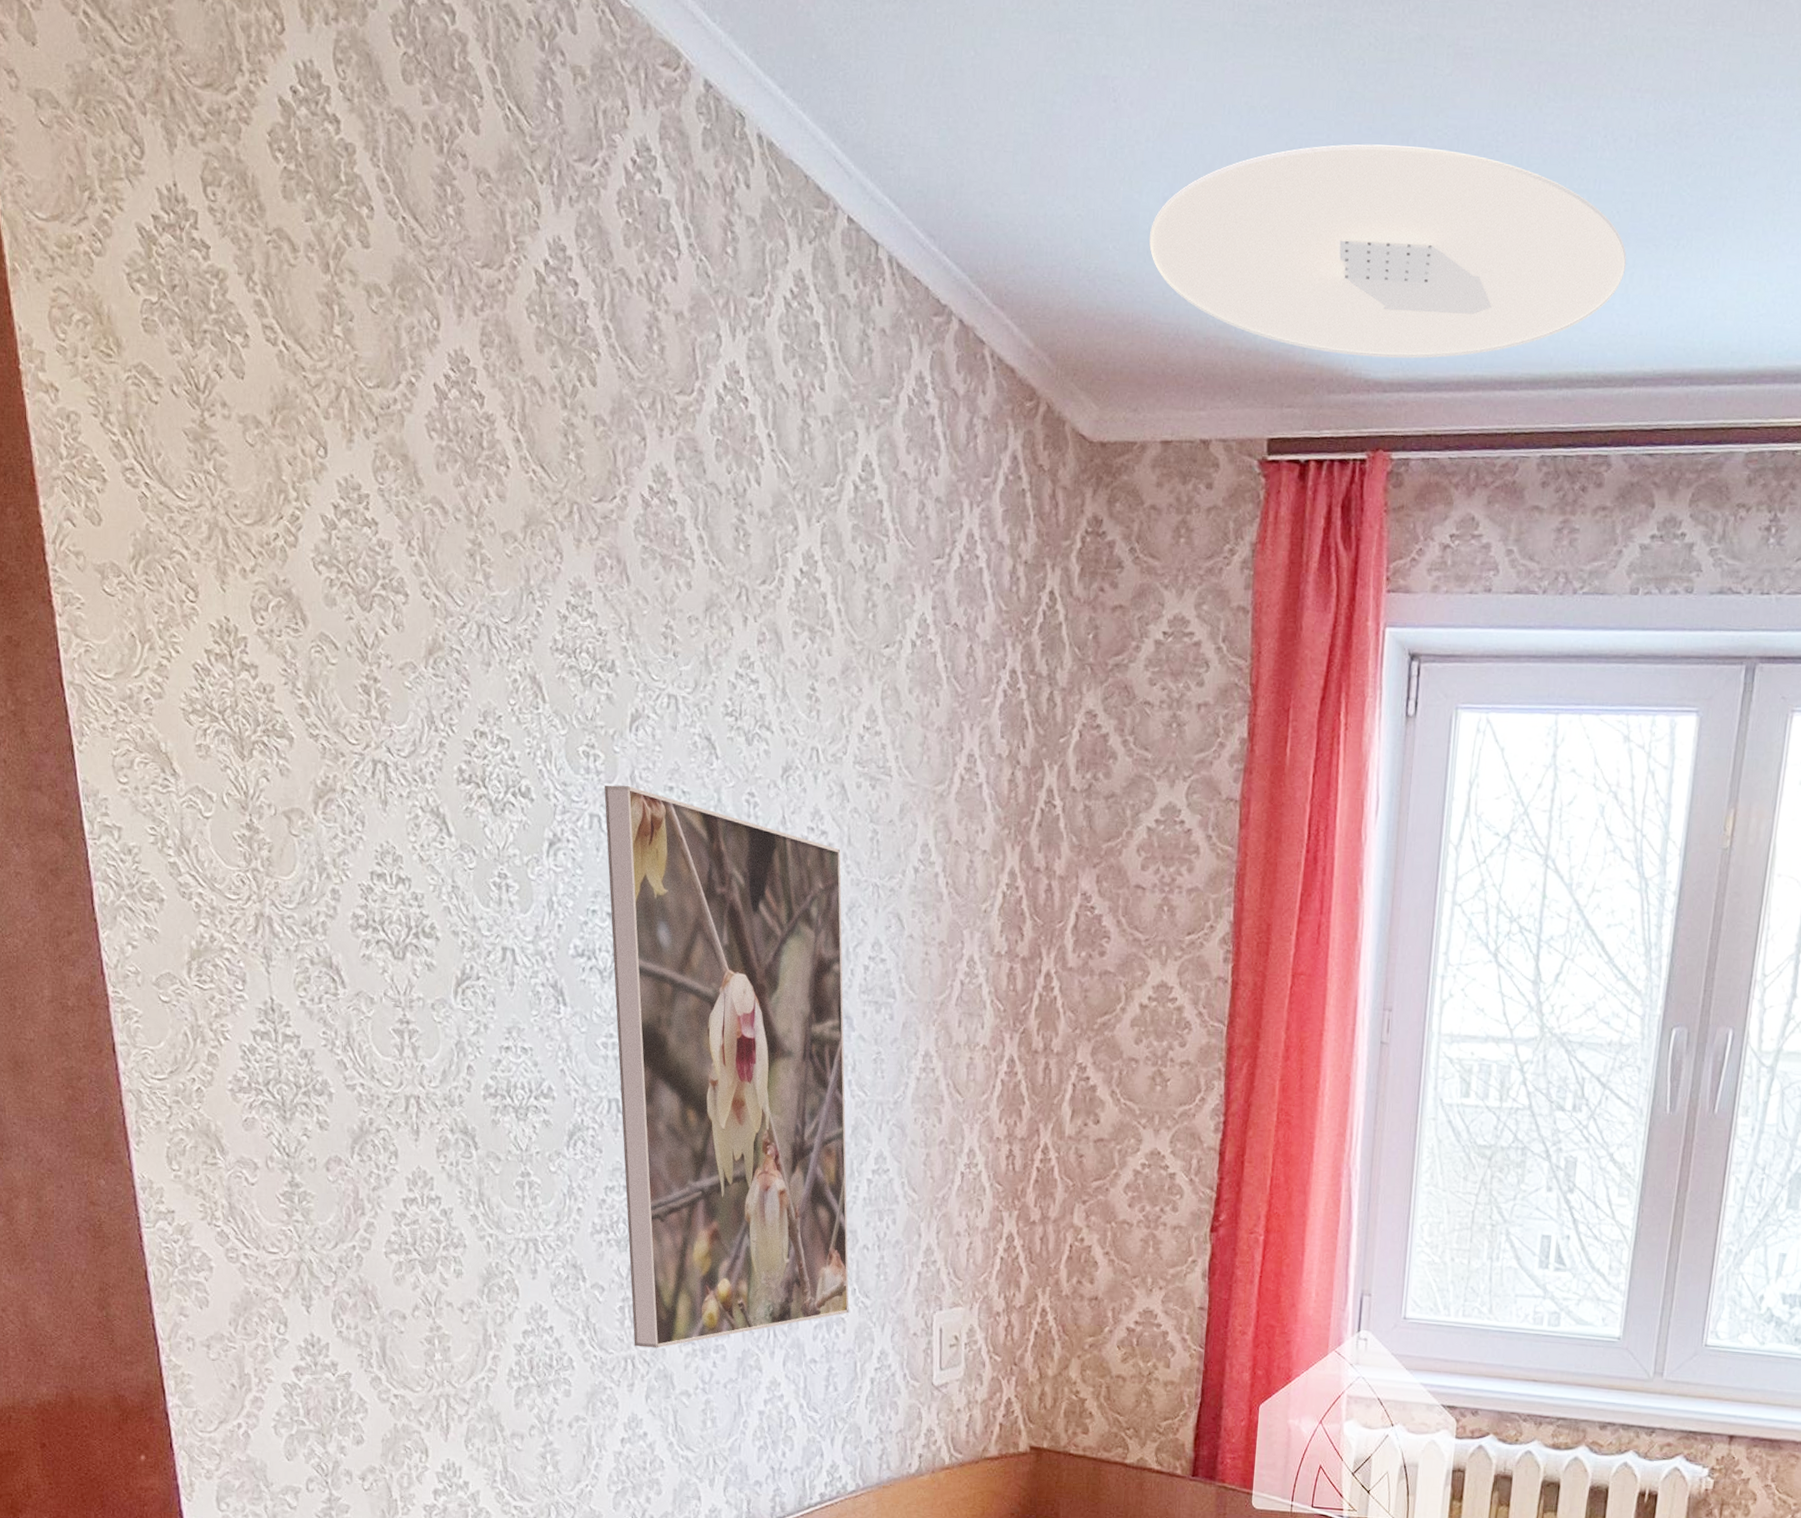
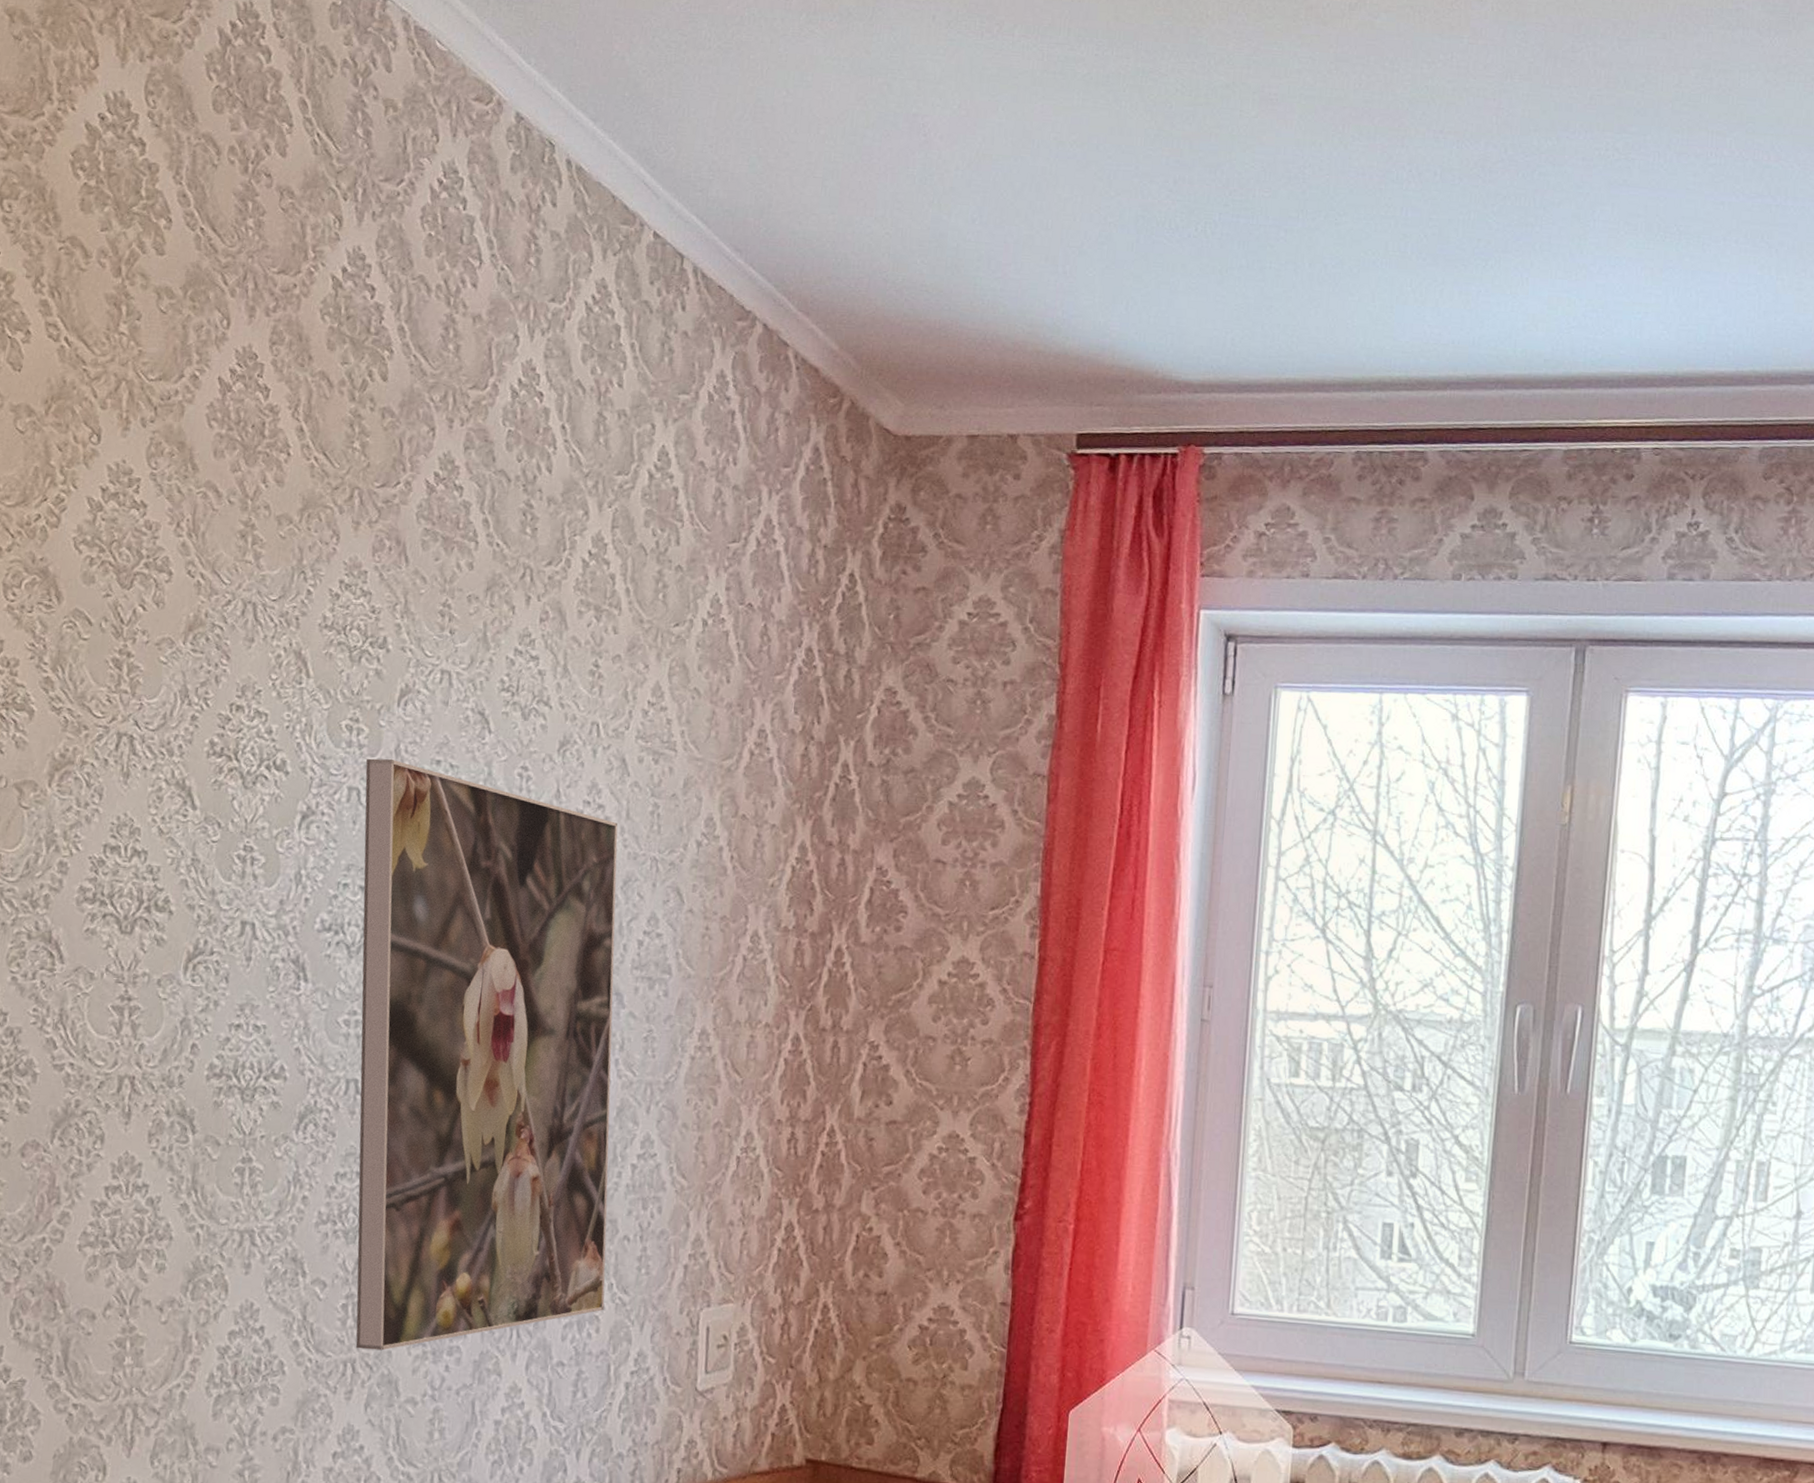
ceiling light: present [1149,144,1627,359] -> none [957,174,1436,363]

